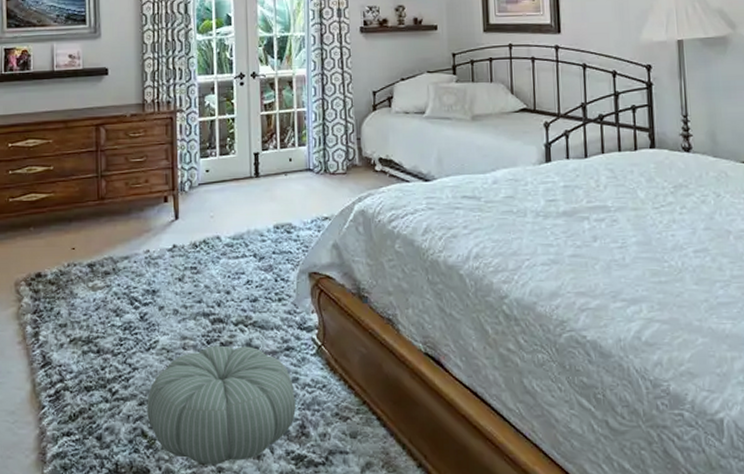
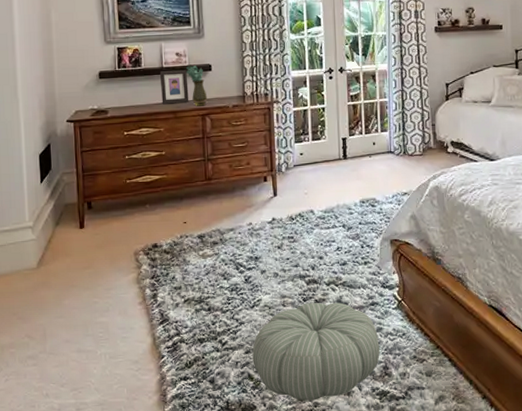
picture frame: none [50,73,82,113] -> present [159,69,189,105]
vase: none [80,68,103,115] -> present [186,64,208,107]

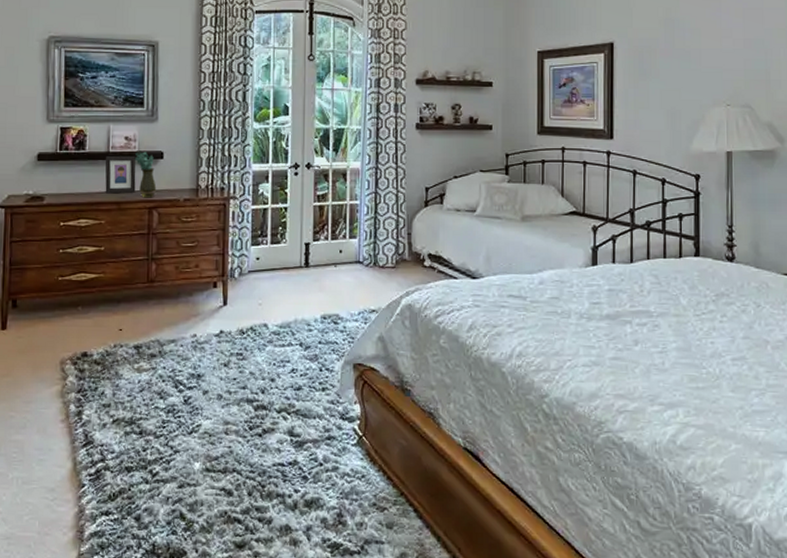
pouf: present [252,302,380,401] -> none [186,431,334,549]

